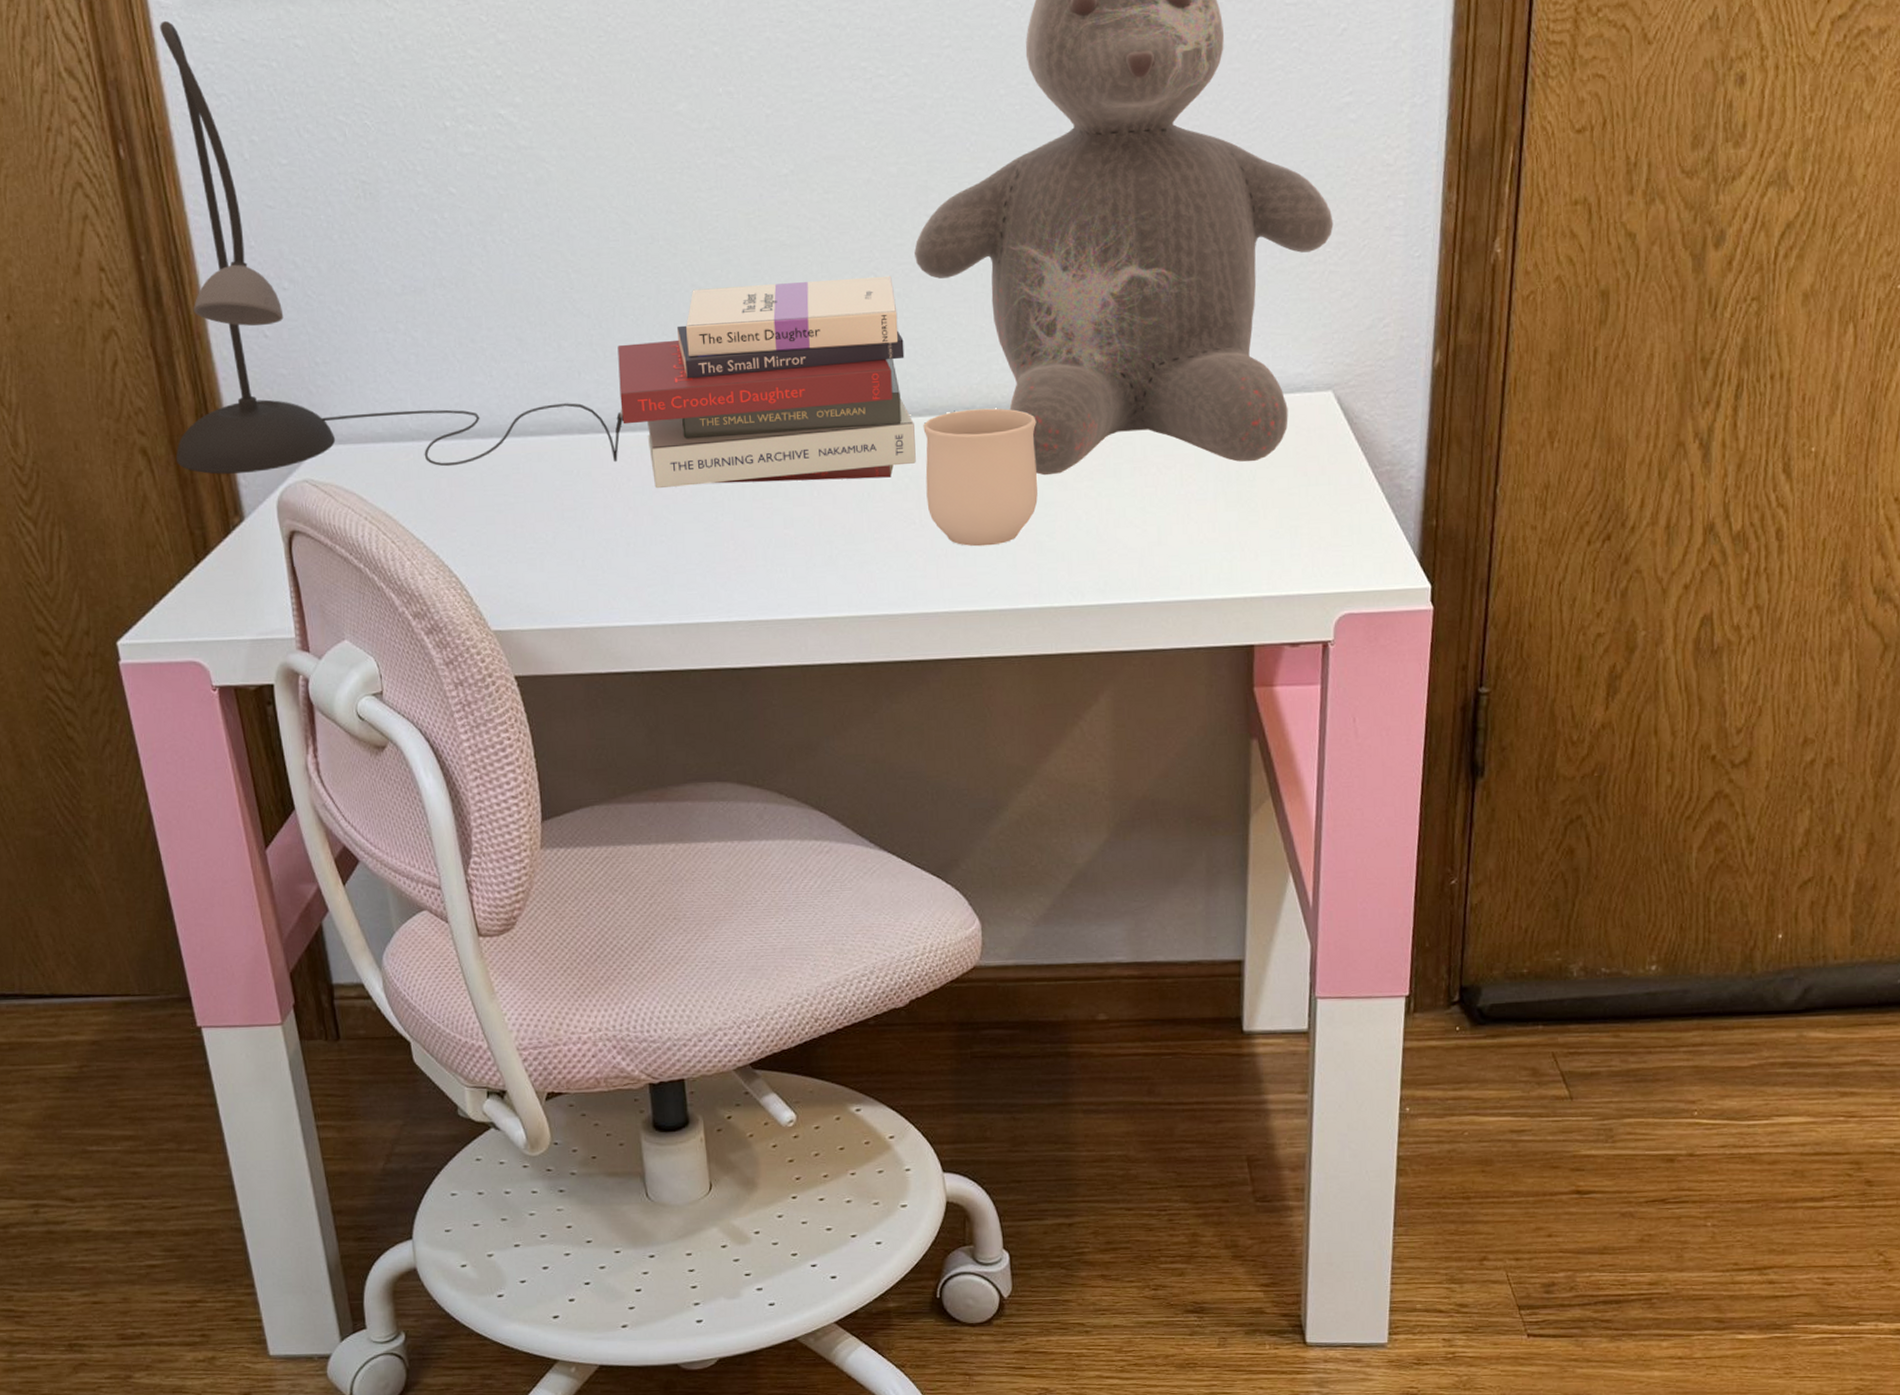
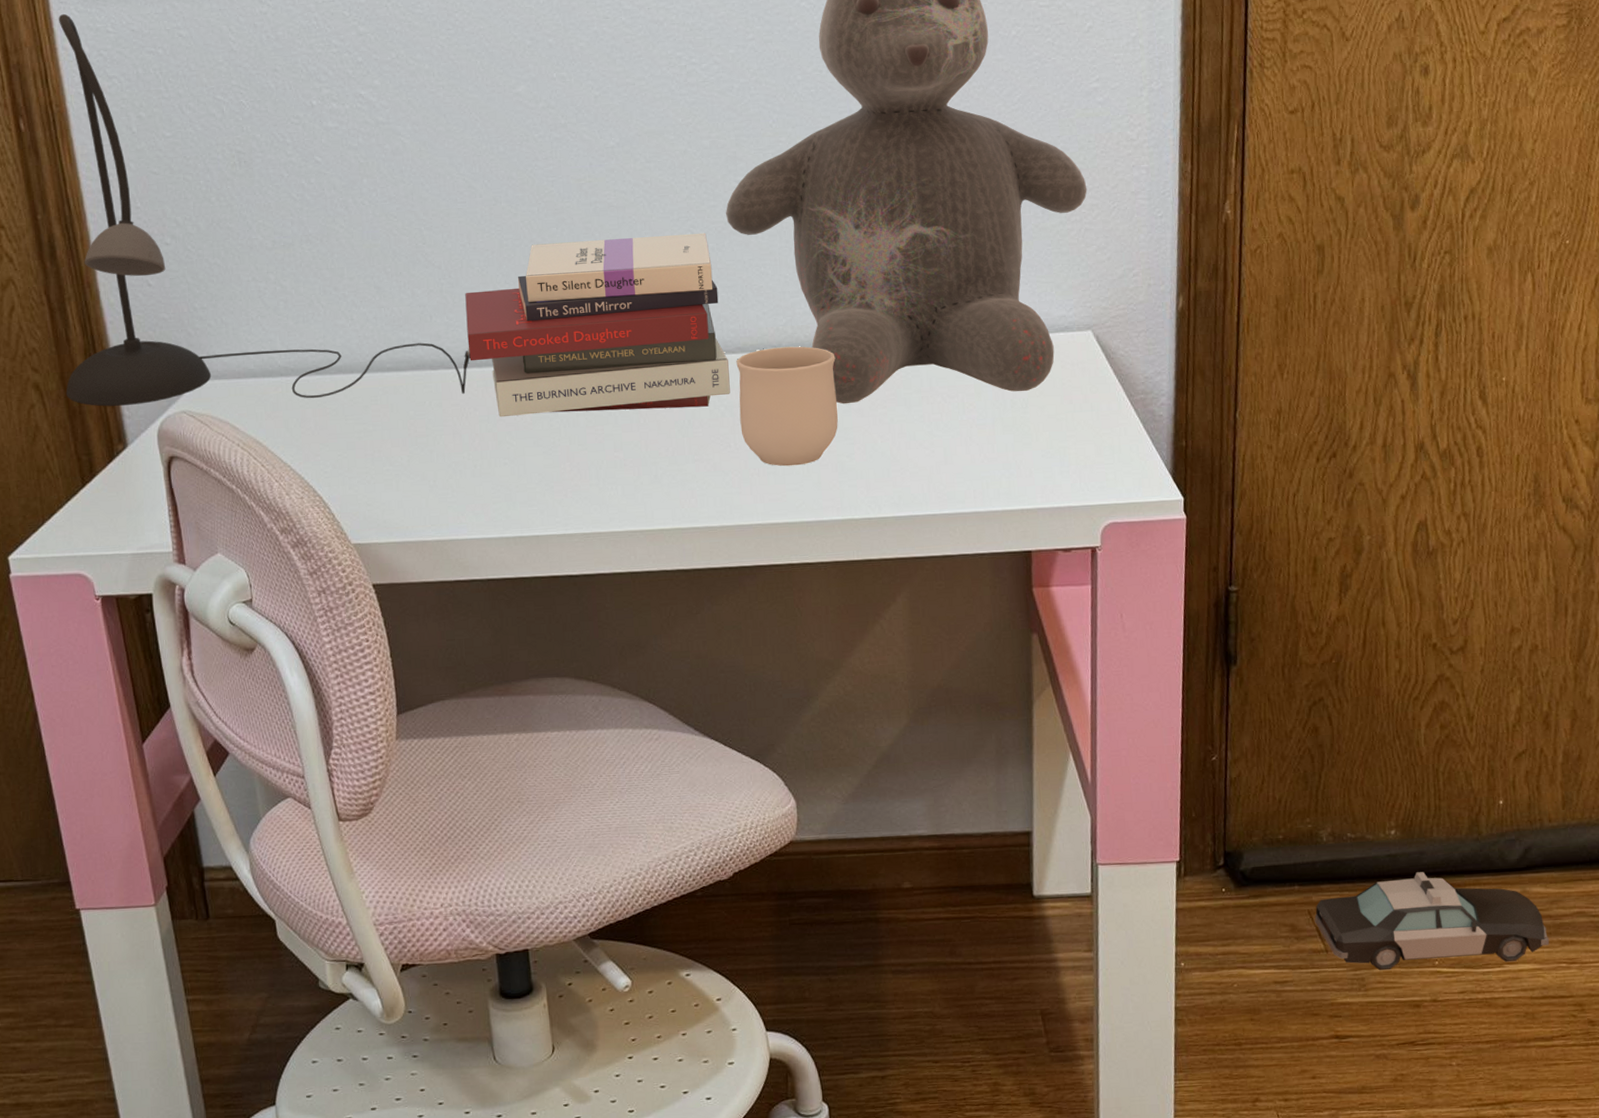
toy car: none [1559,1012,1827,1120] -> present [1314,872,1550,970]

